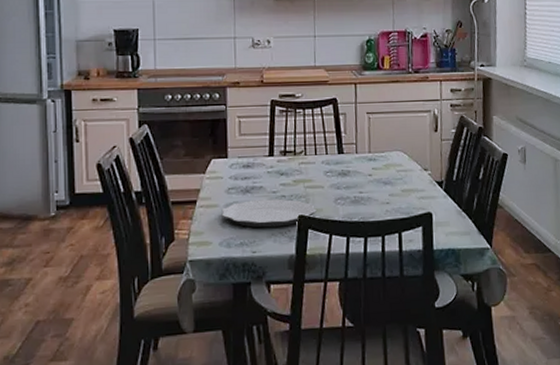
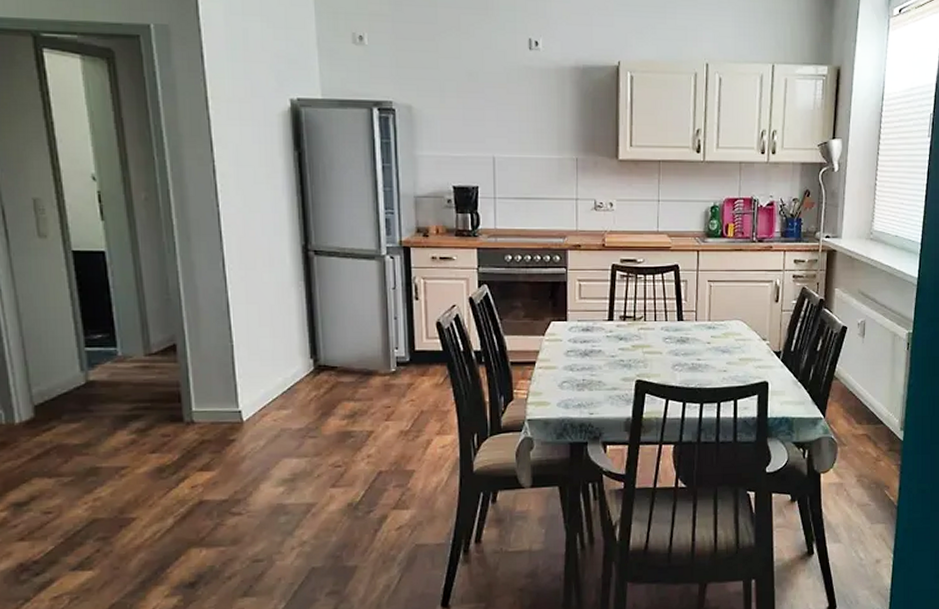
plate: present [221,198,317,228] -> none [560,363,654,391]

